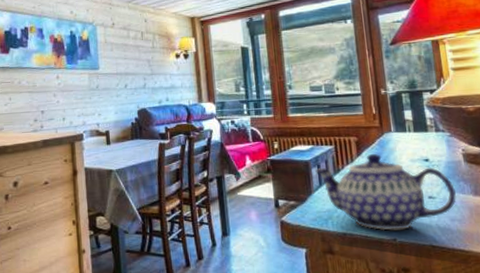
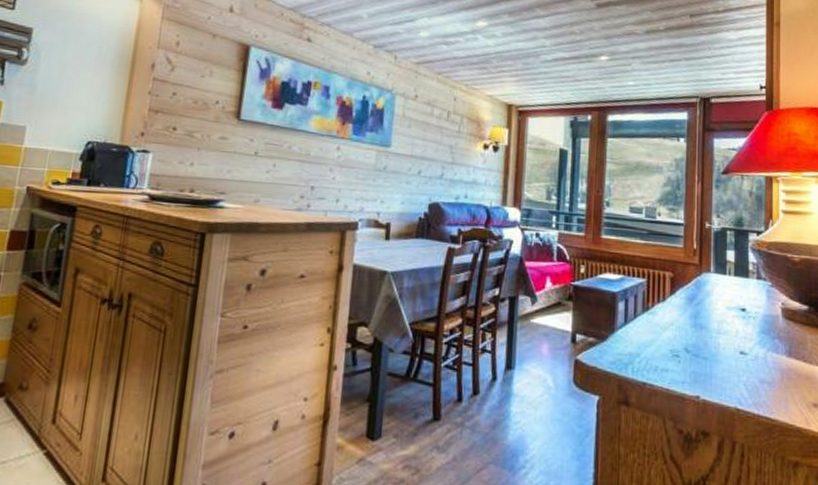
teapot: present [315,154,456,231] -> none [622,295,769,387]

